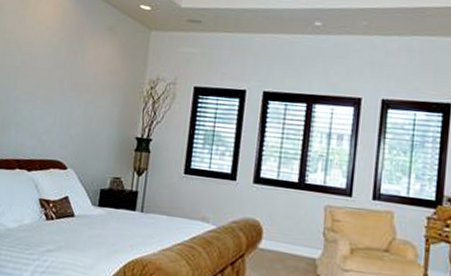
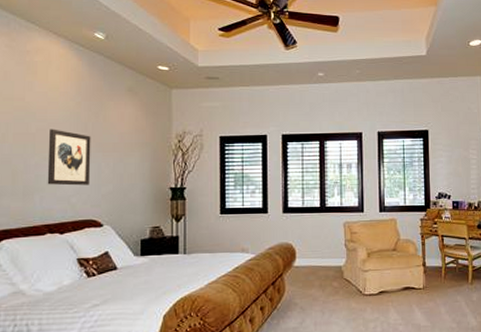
wall art: none [23,63,68,125] -> present [47,129,91,186]

